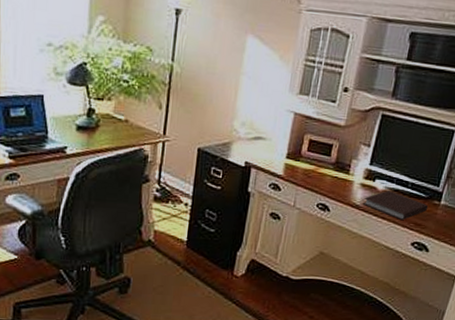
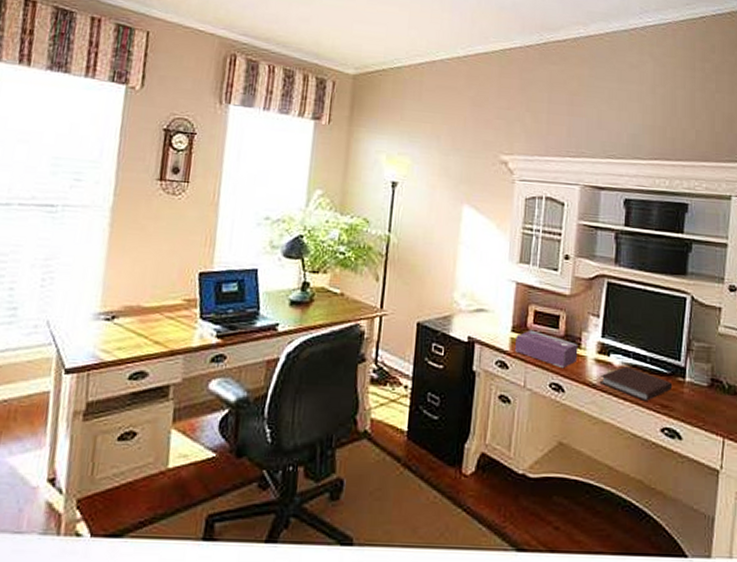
tissue box: none [288,157,347,191] -> present [515,330,578,368]

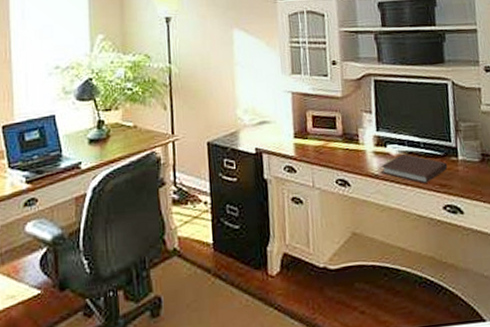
tissue box: present [515,330,578,368] -> none [299,133,358,164]

